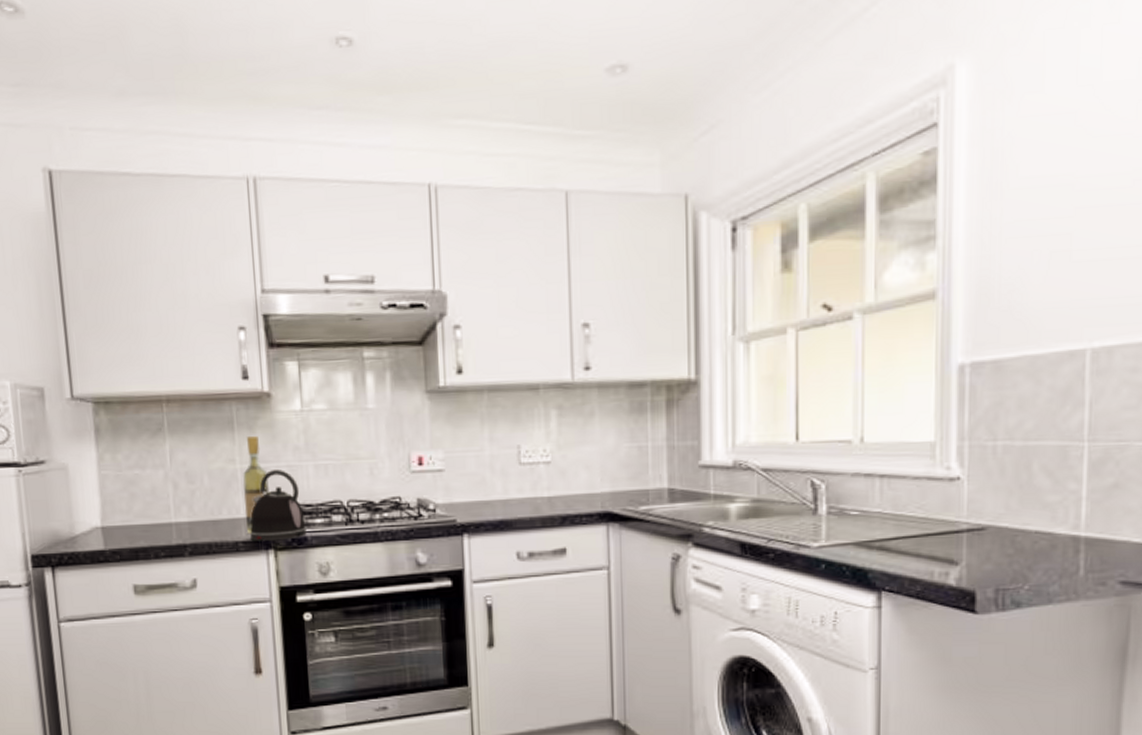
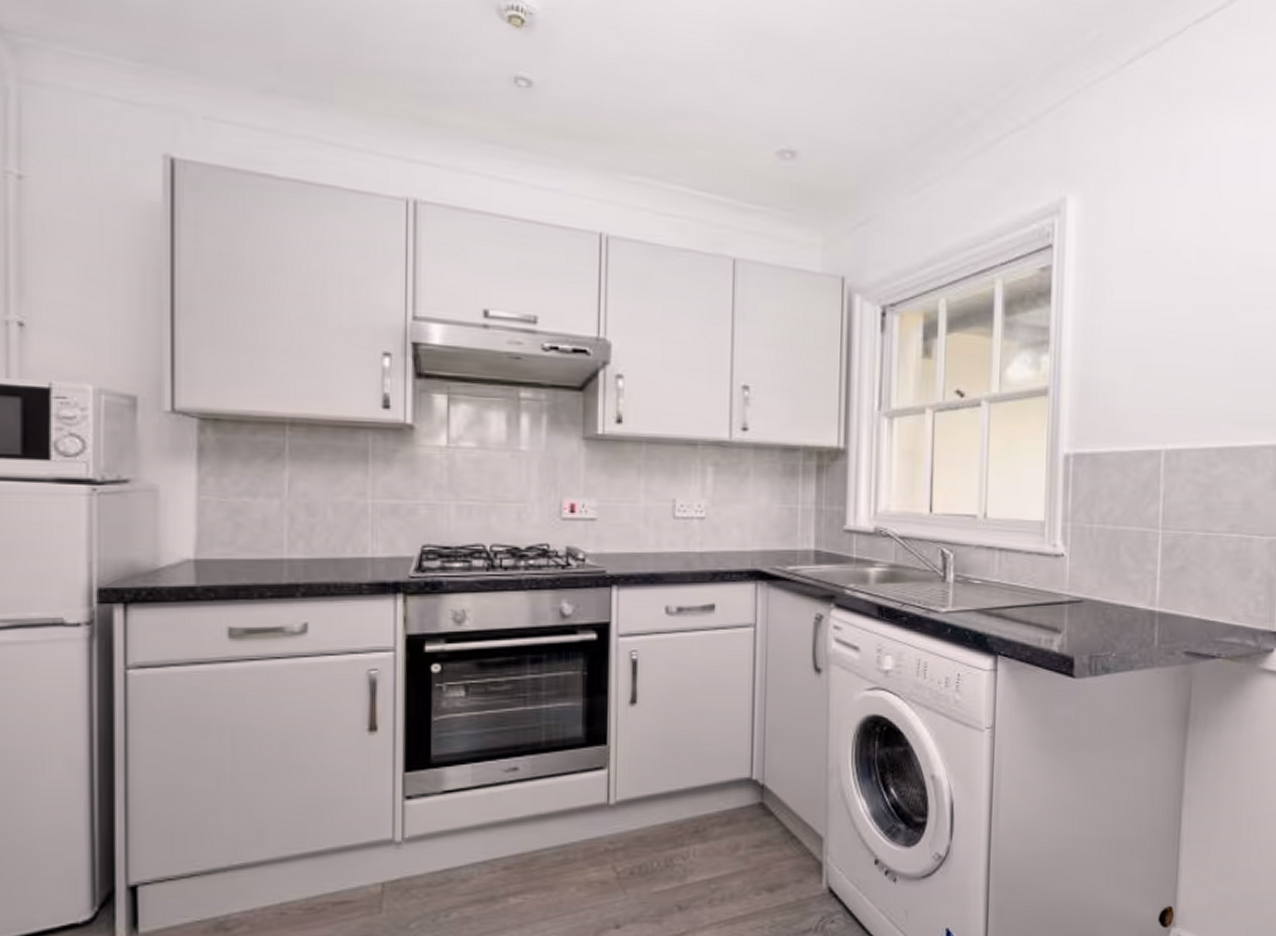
bottle: present [243,436,269,533] -> none [374,470,403,575]
kettle: present [249,470,308,541] -> none [375,508,444,584]

